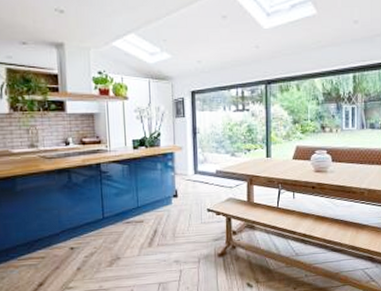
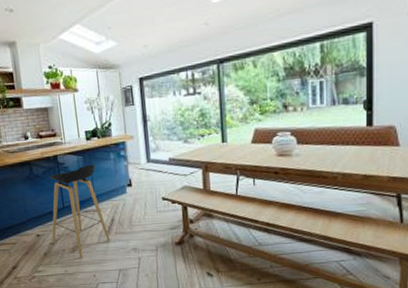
stool: none [87,174,151,272] -> present [49,164,110,258]

